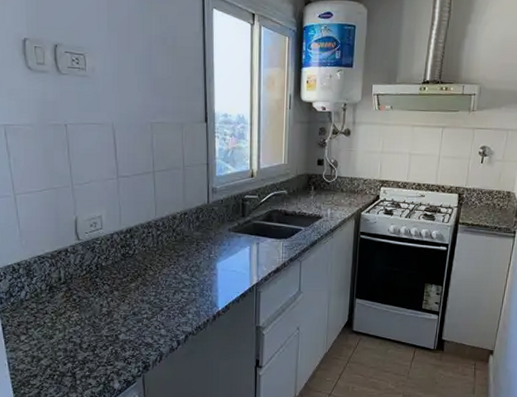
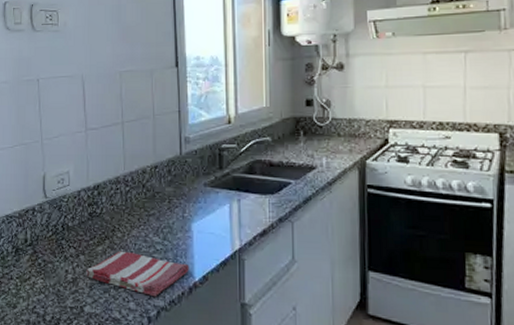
dish towel: none [119,286,214,325] -> present [85,250,189,297]

